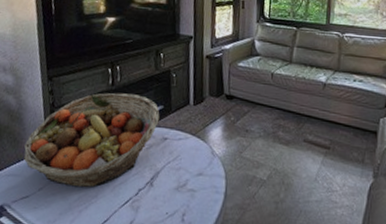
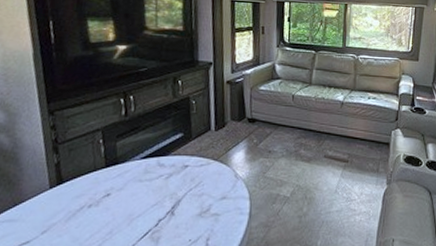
fruit basket: present [23,93,160,188] -> none [21,123,180,225]

